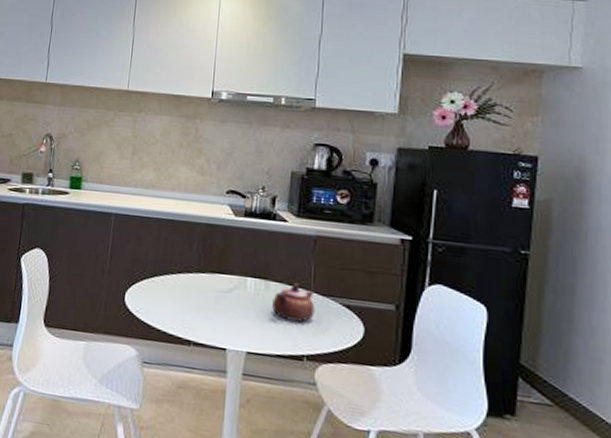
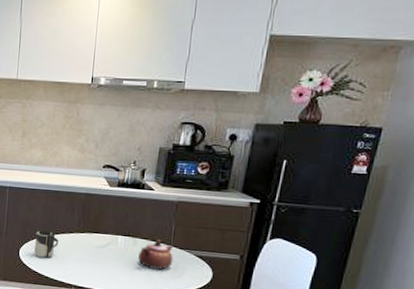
cup: none [143,268,174,305] -> present [34,230,59,258]

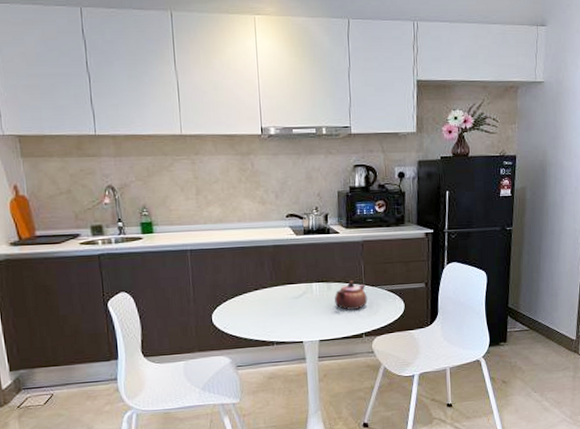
cup: present [34,230,59,258] -> none [227,290,253,319]

